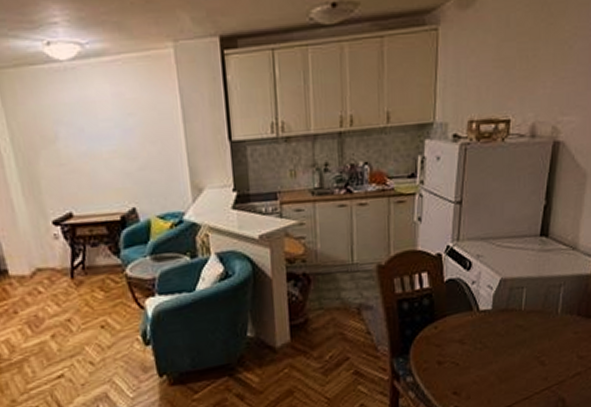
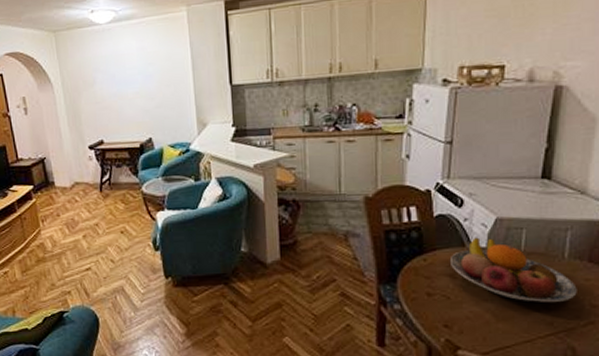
fruit bowl: none [460,299,568,360] -> present [451,237,577,302]

